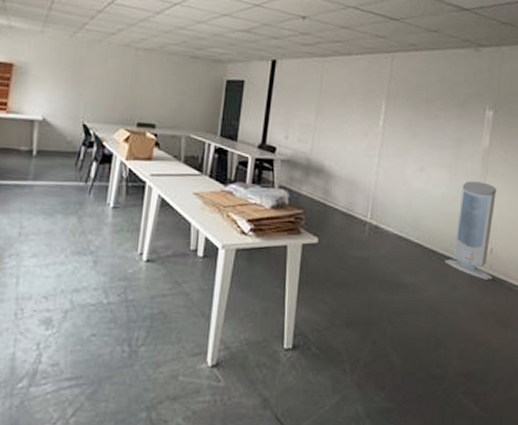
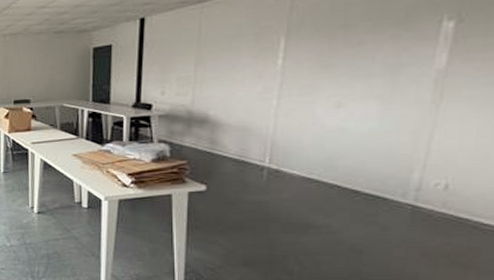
air purifier: present [444,181,497,280] -> none [372,110,459,219]

